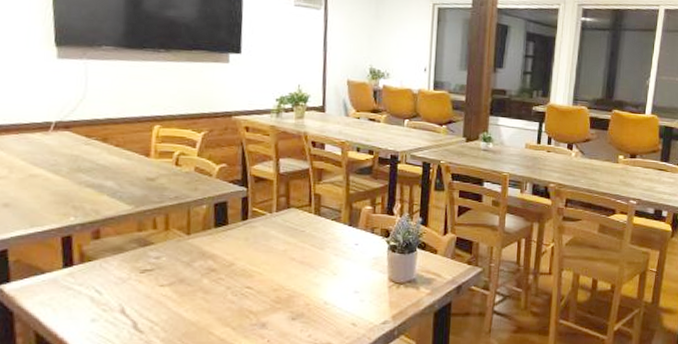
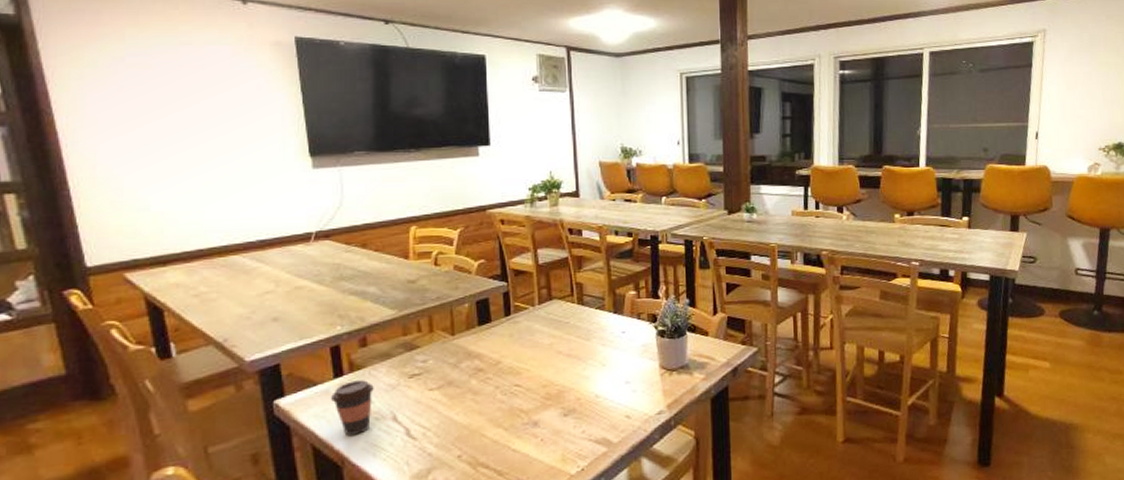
coffee cup: none [59,272,104,326] -> present [331,380,374,436]

